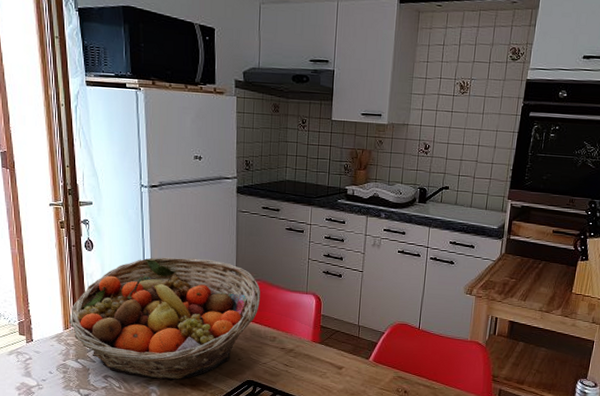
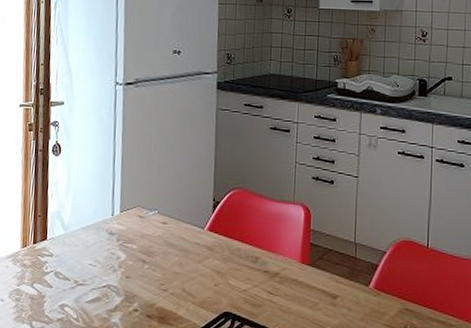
fruit basket: present [68,257,261,380] -> none [27,162,242,311]

